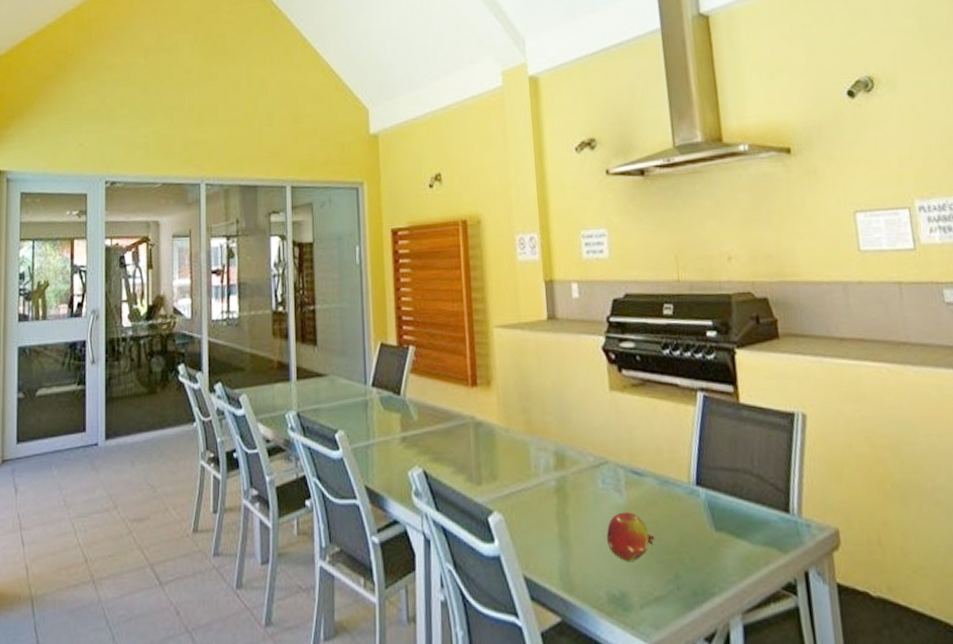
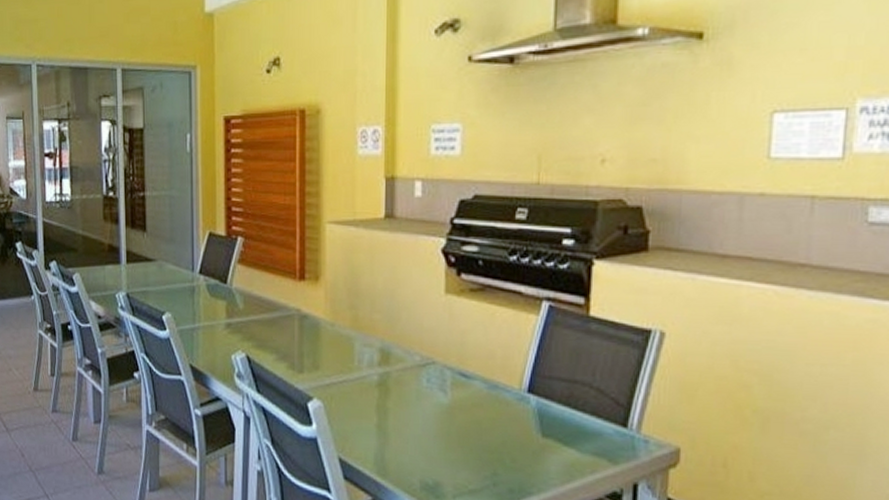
fruit: present [606,512,655,563] -> none [425,410,476,457]

